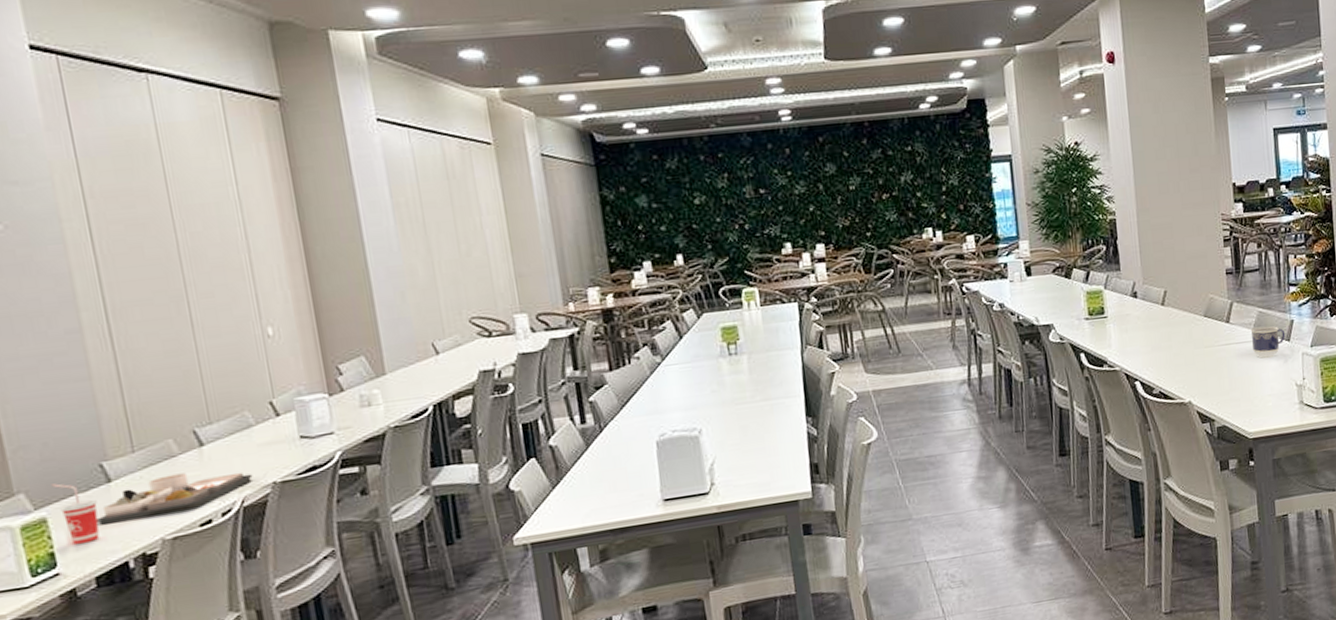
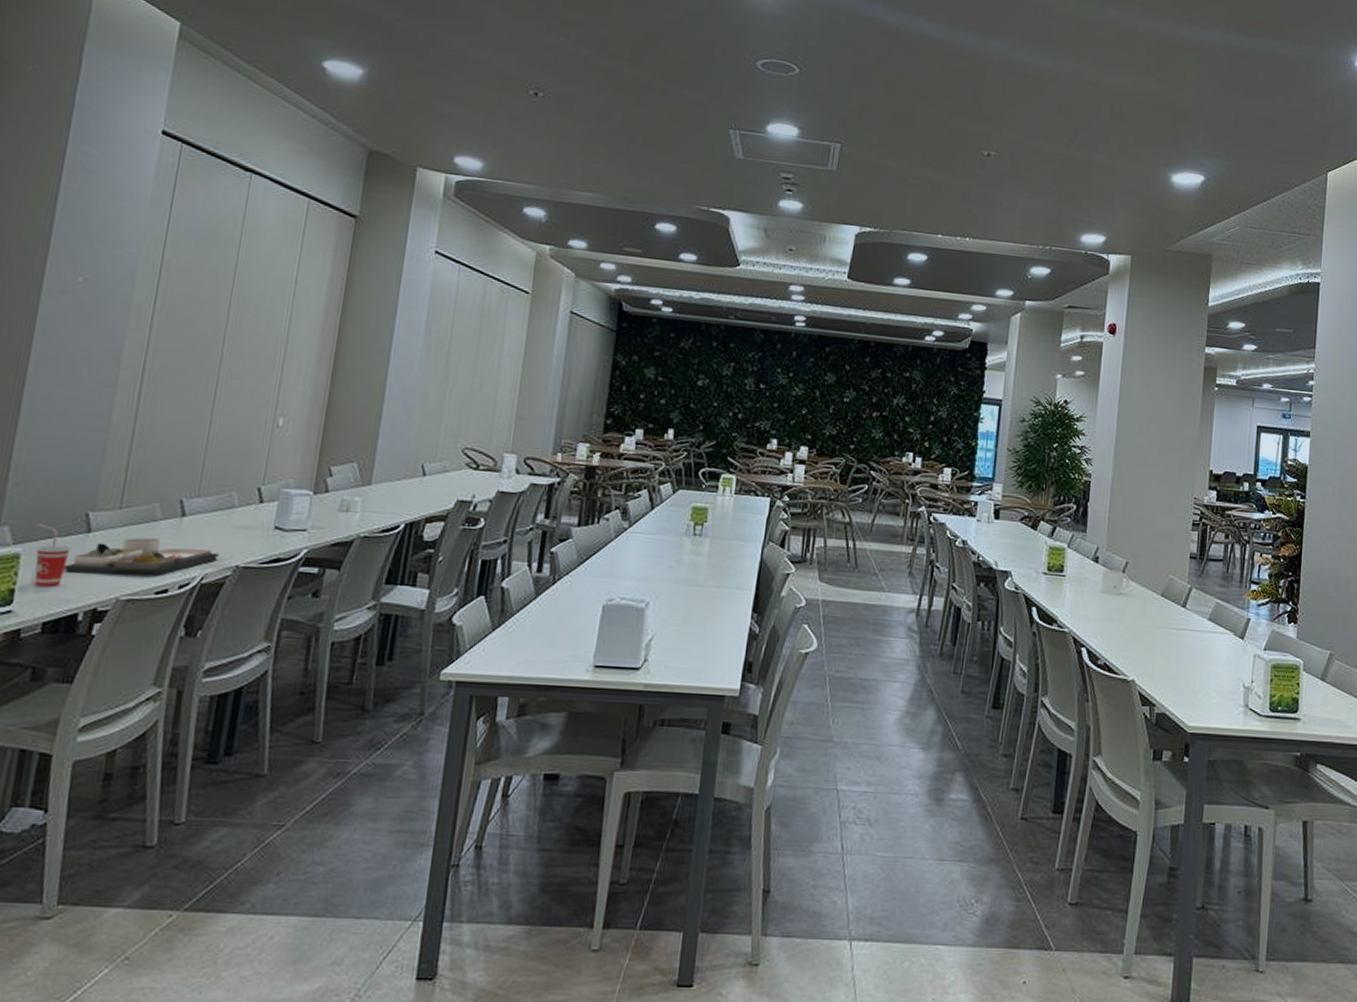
mug: none [1143,301,1171,326] -> present [1101,570,1129,595]
cup: present [1250,326,1286,359] -> none [1204,618,1240,653]

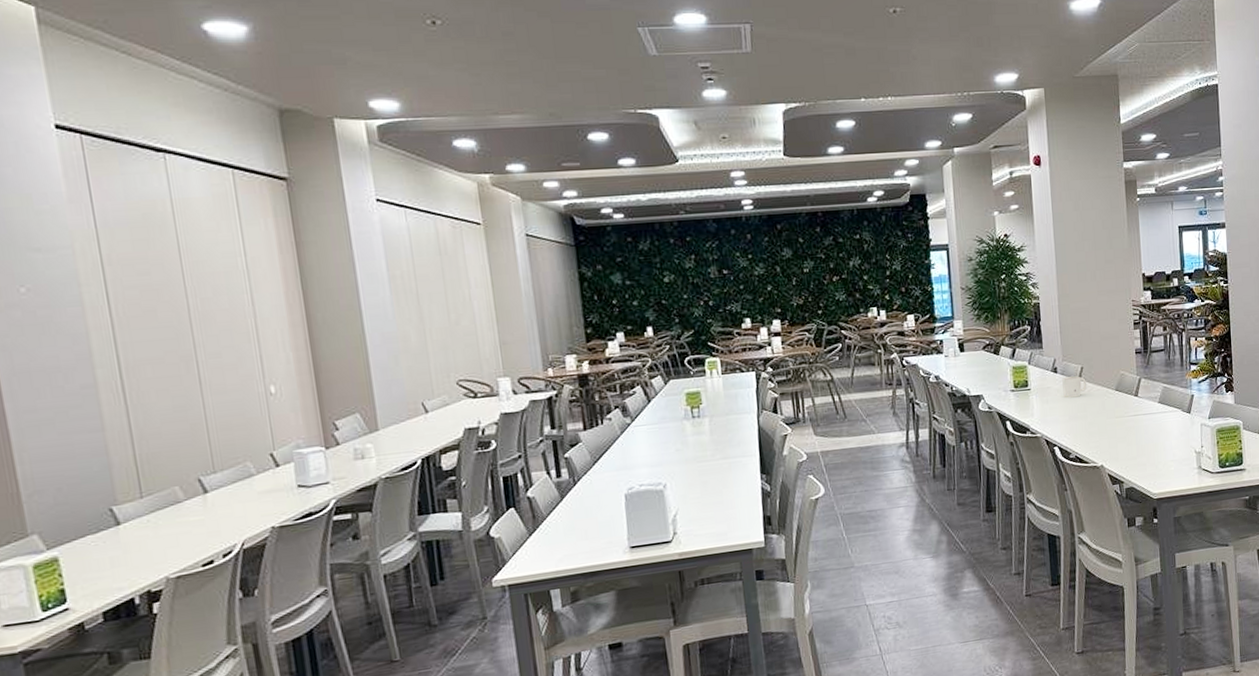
beverage cup: present [34,523,71,587] -> none [63,526,108,582]
food tray: present [64,537,220,576] -> none [105,517,253,564]

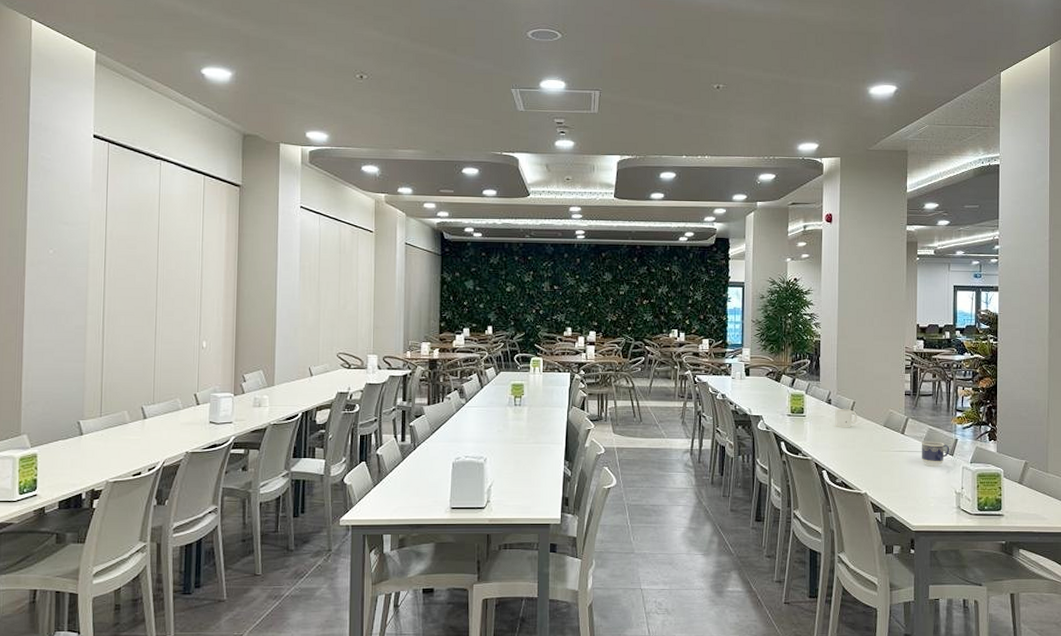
cup: none [1156,399,1187,428] -> present [921,441,950,468]

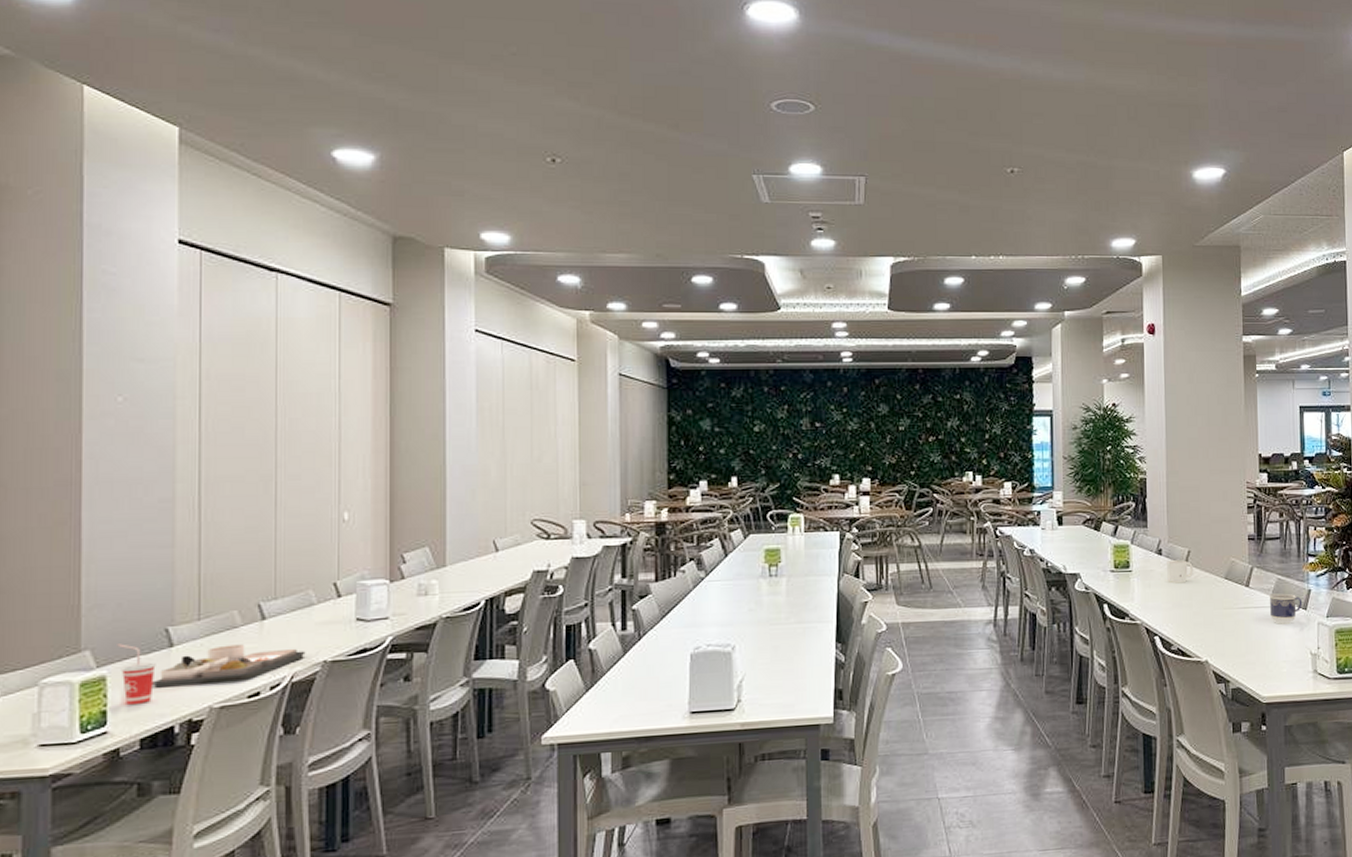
beverage cup: none [45,431,71,475] -> present [117,644,156,704]
food tray: none [68,436,174,465] -> present [152,644,306,688]

